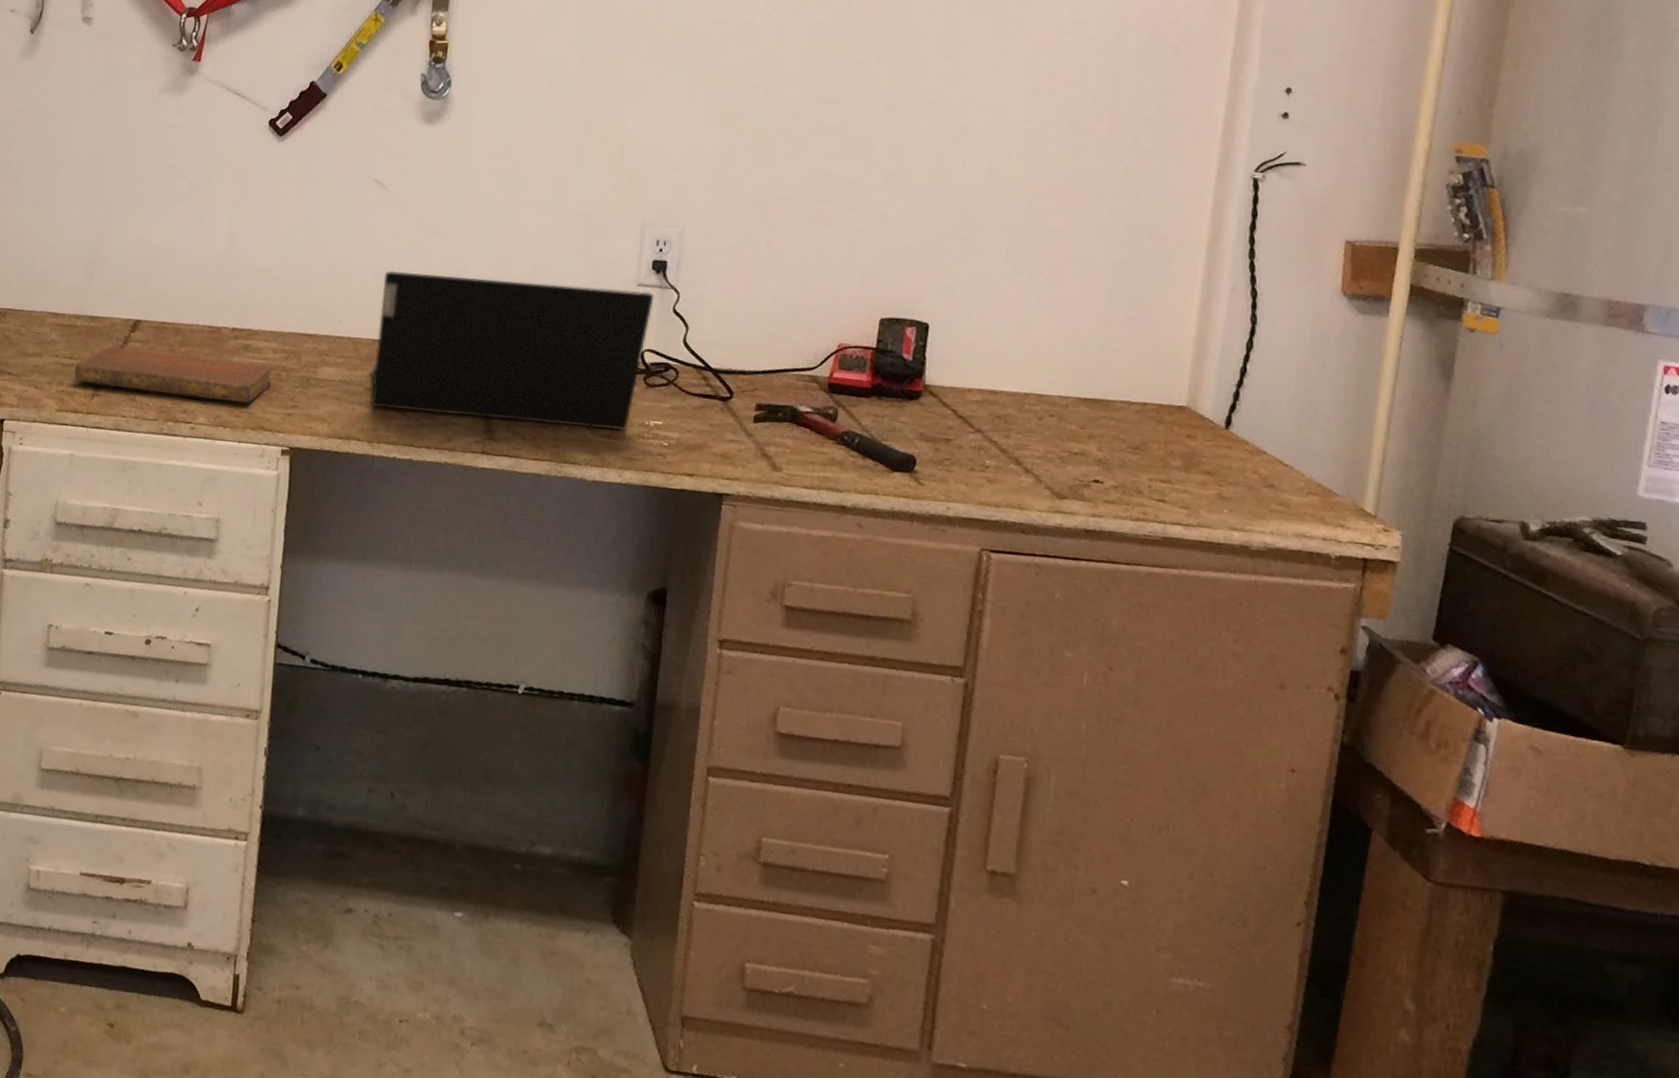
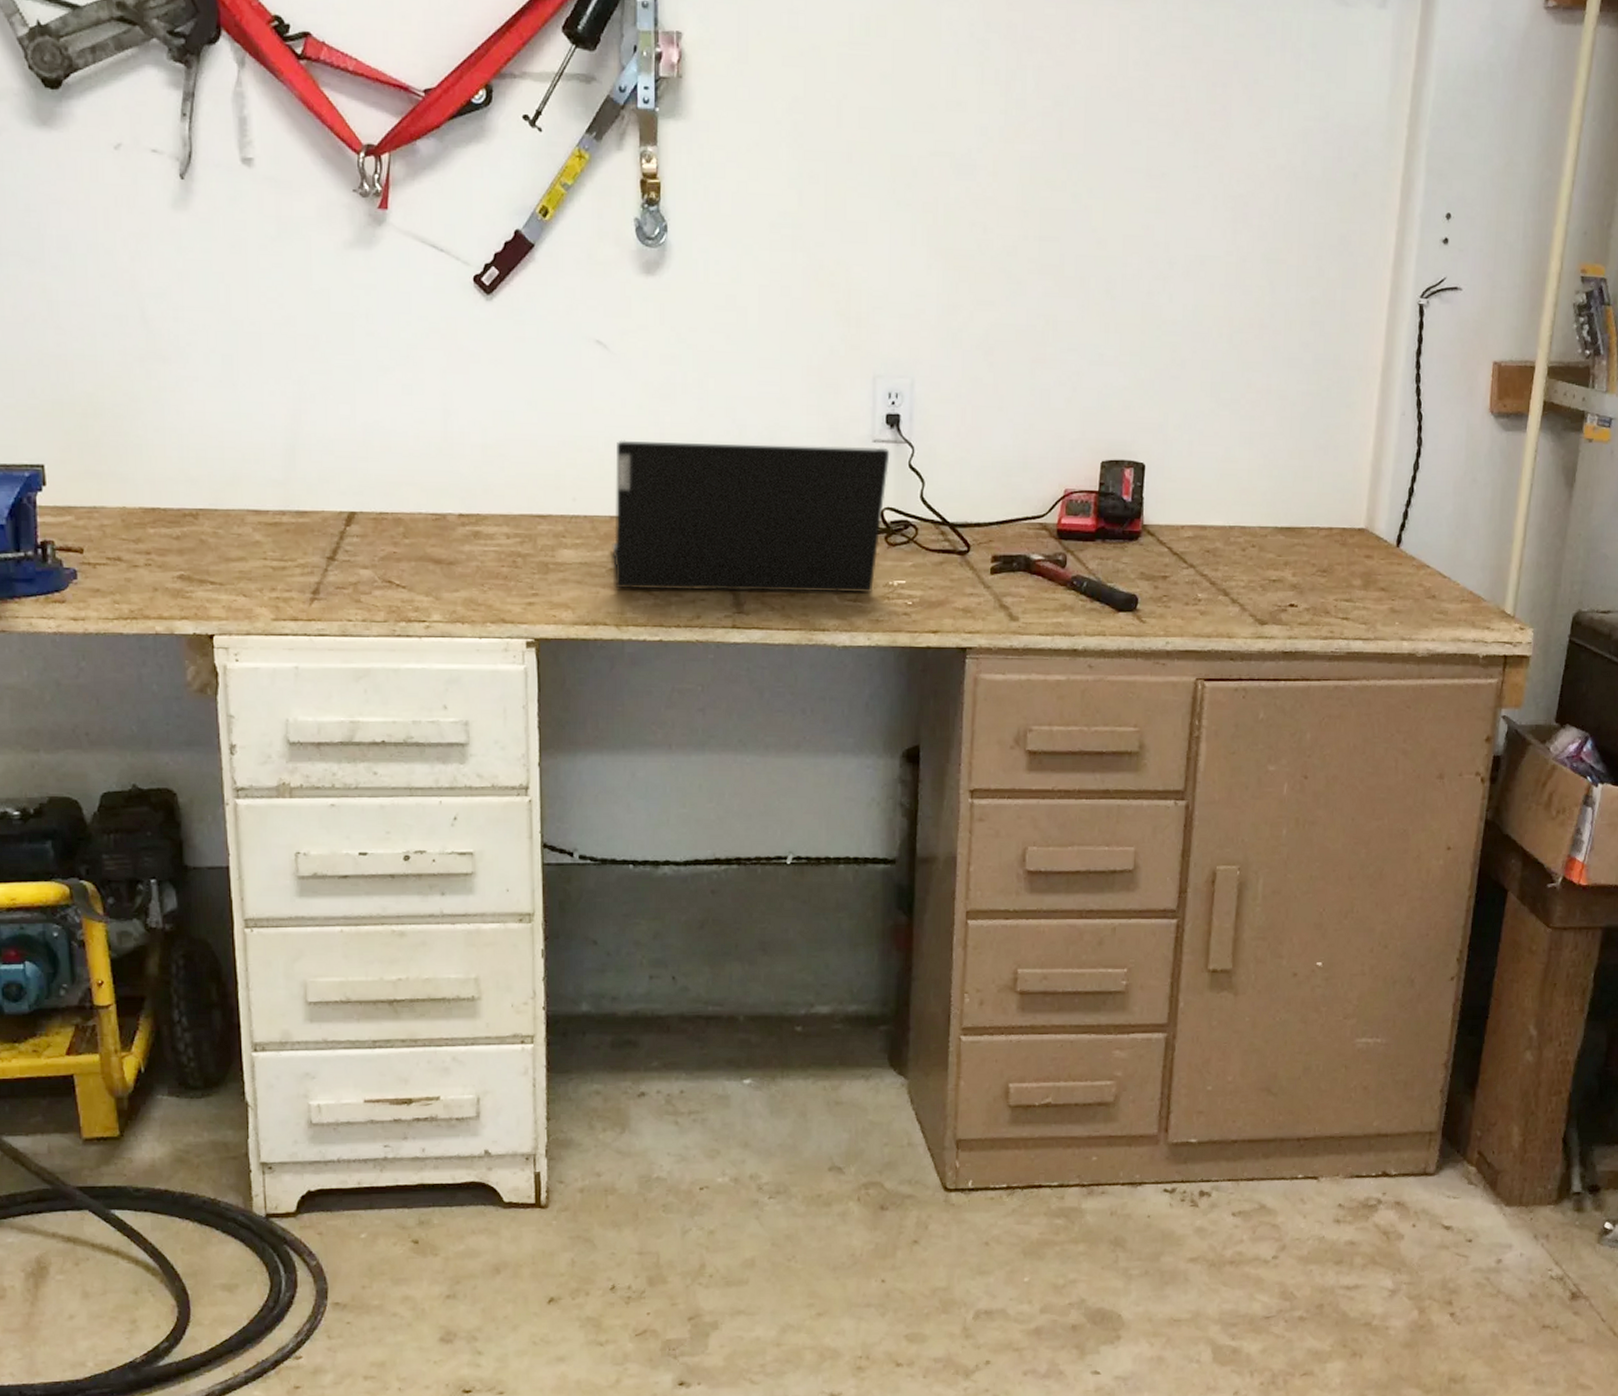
notebook: present [73,346,273,404] -> none [286,543,509,596]

